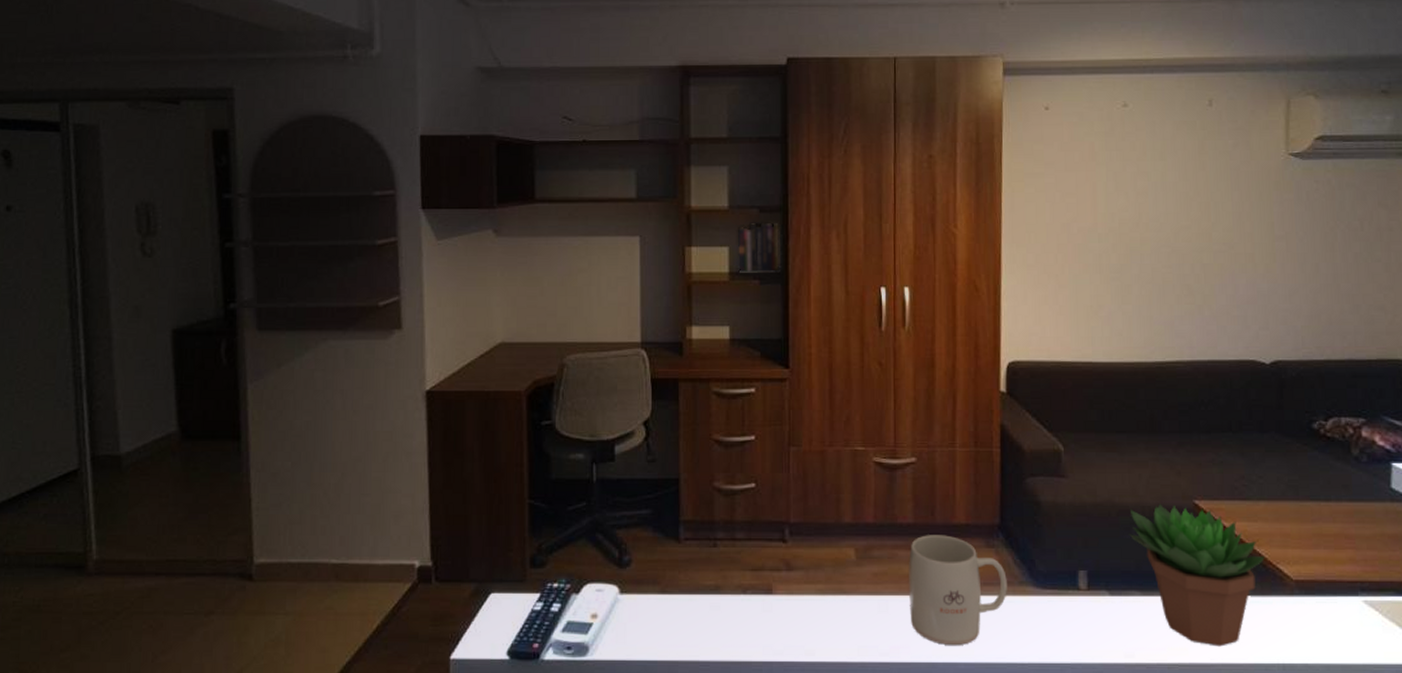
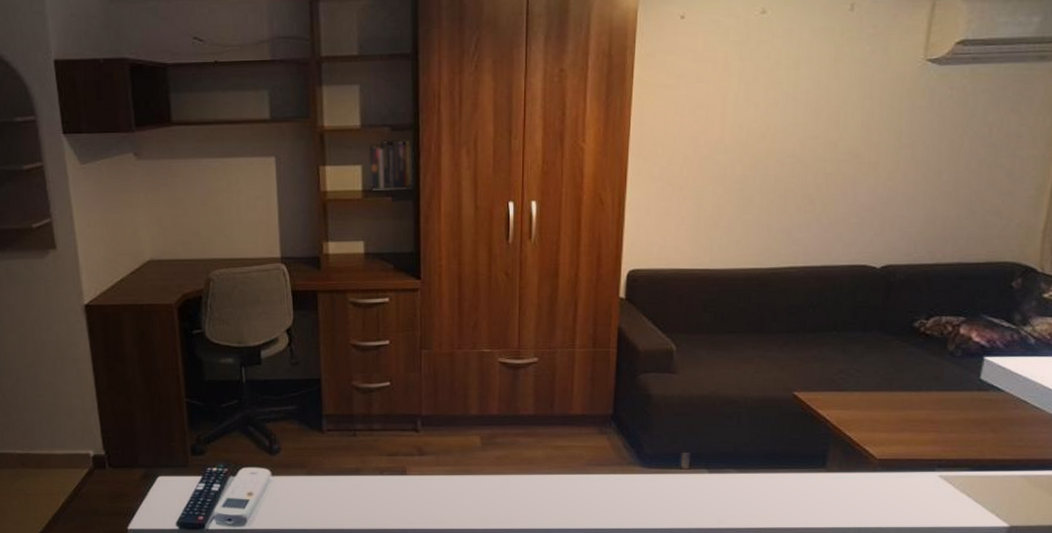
mug: present [908,535,1007,645] -> none [527,424,617,515]
succulent plant: present [1129,503,1265,645] -> none [731,395,854,513]

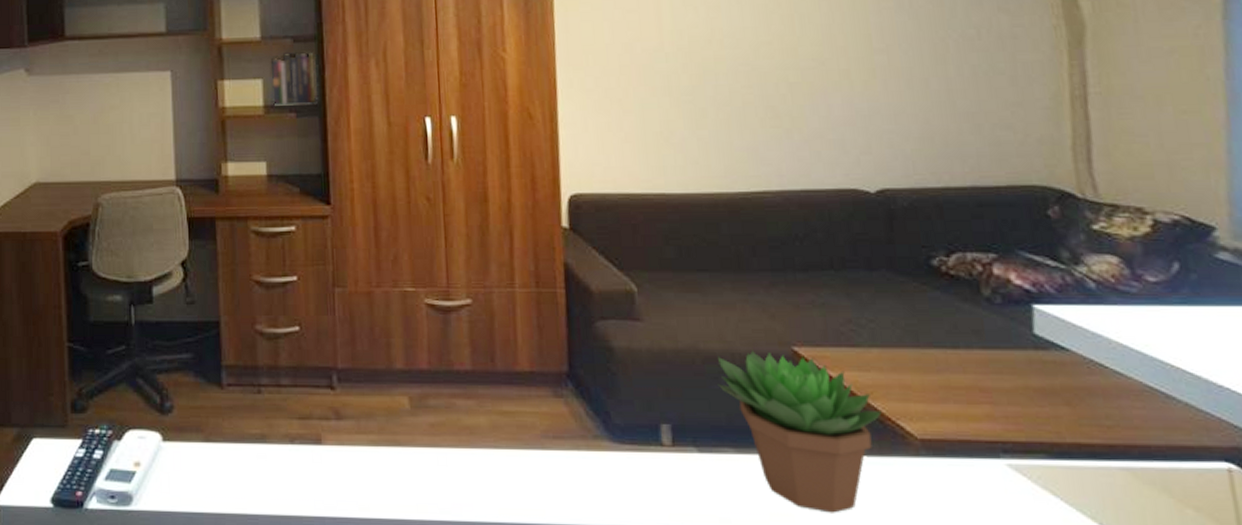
succulent plant: none [731,395,854,513] -> present [716,350,882,512]

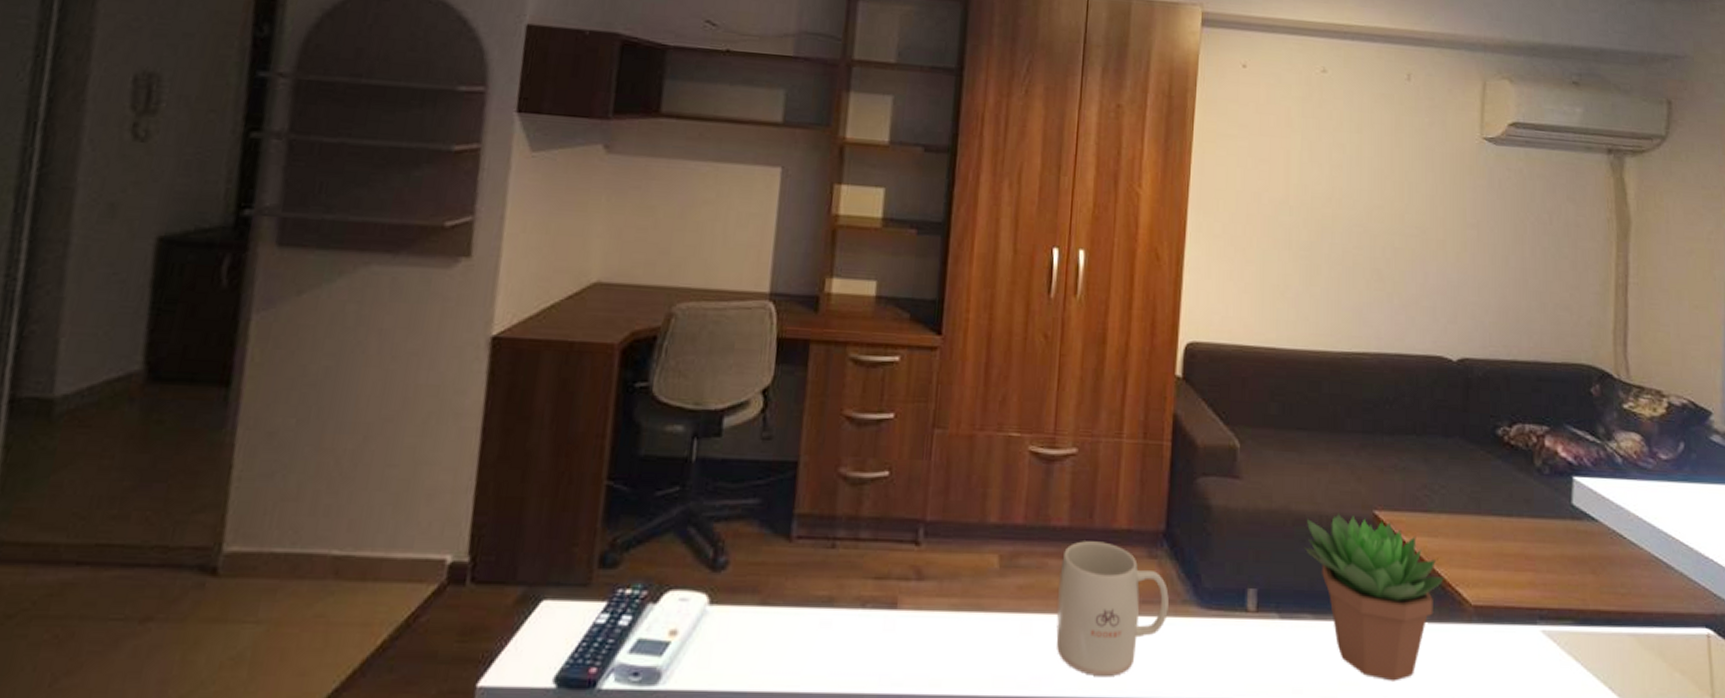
books: present [272,53,316,105] -> none [894,163,945,220]
mug: none [467,383,580,504] -> present [1056,541,1169,676]

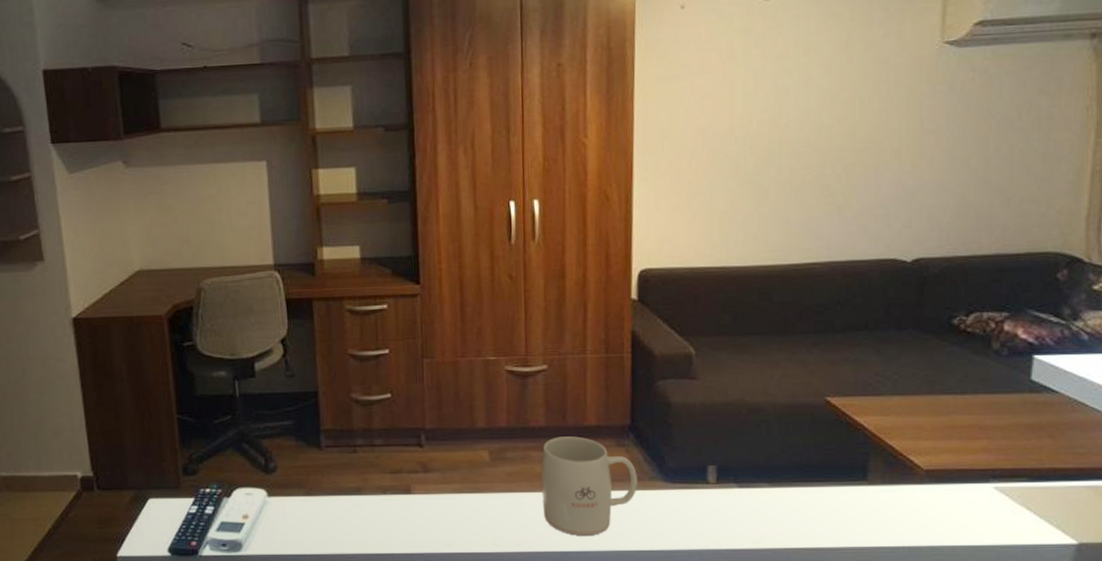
succulent plant: present [1304,512,1444,680] -> none [759,401,896,531]

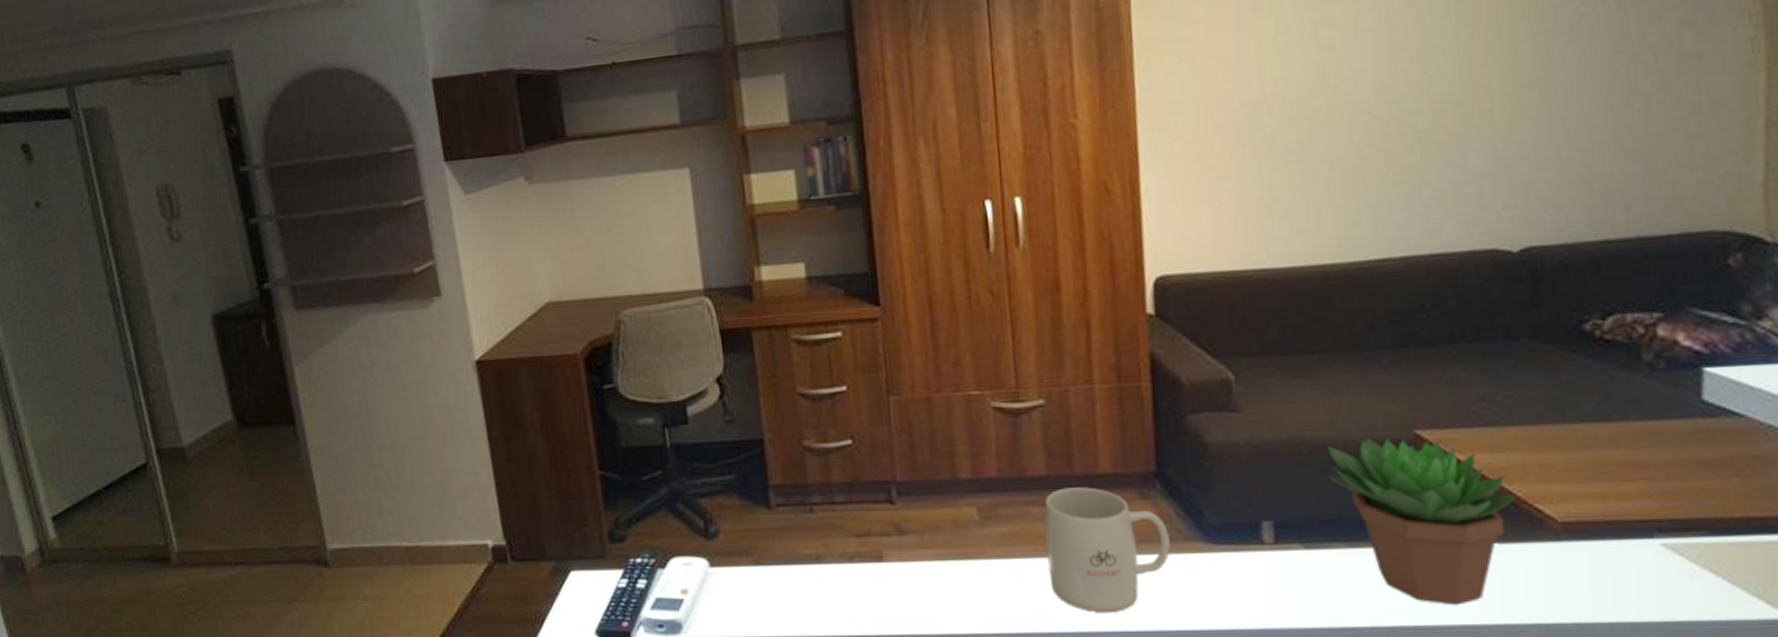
books: none [364,141,407,192] -> present [804,136,858,198]
succulent plant: none [759,401,896,531] -> present [1326,436,1517,604]

